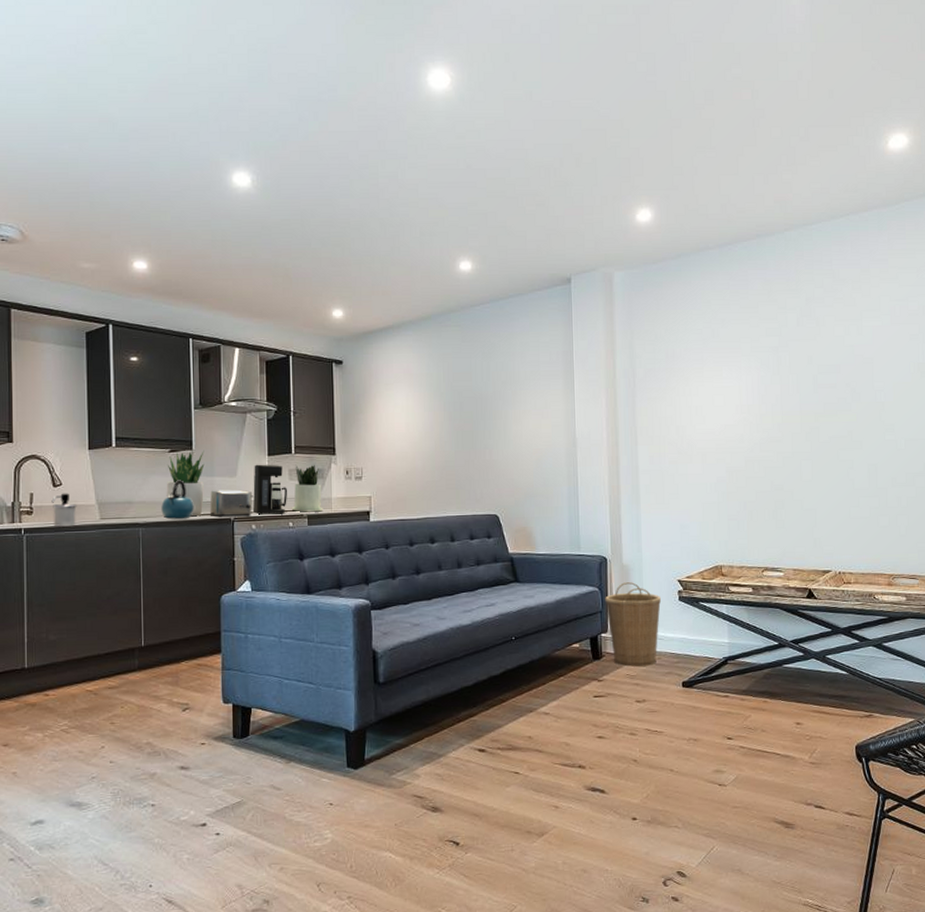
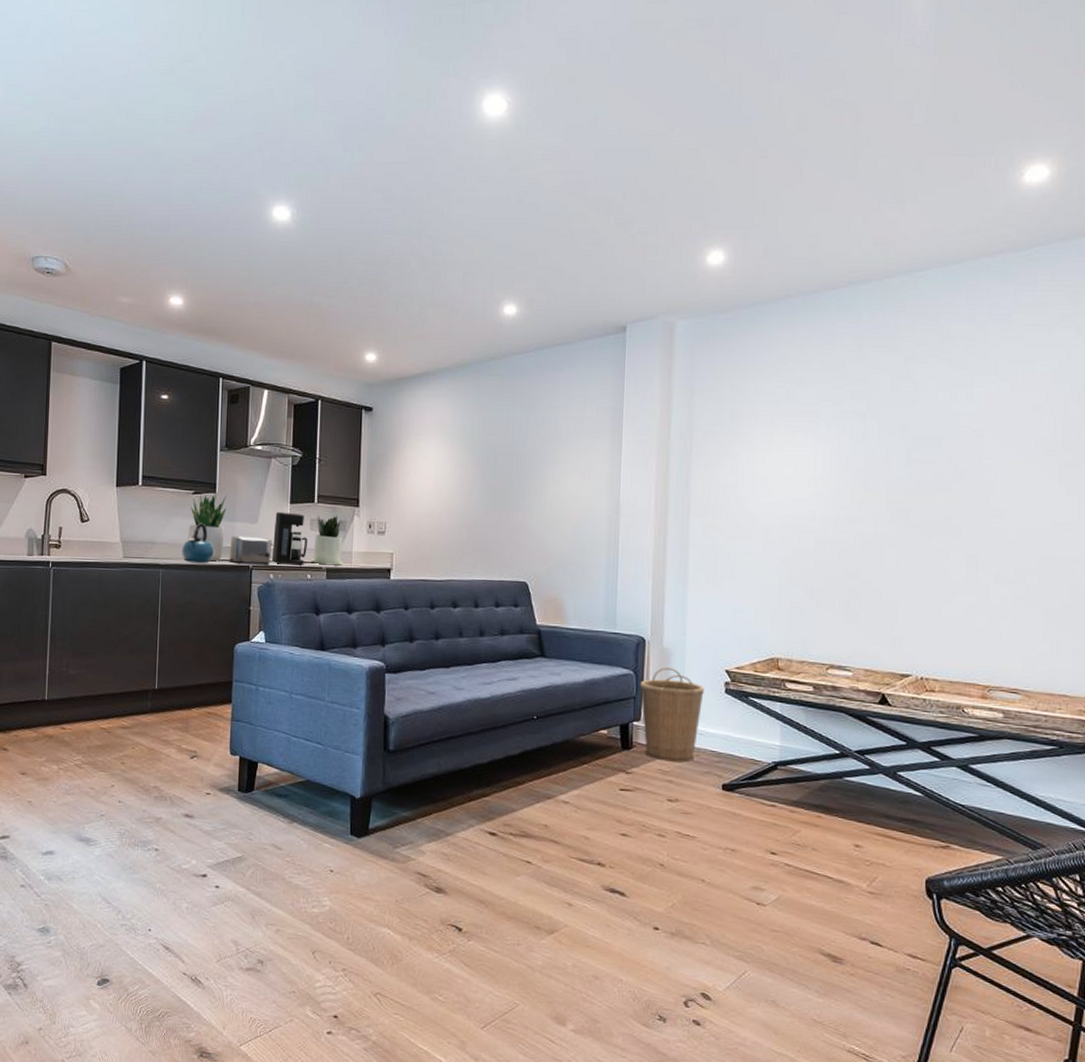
soap dispenser: present [51,493,77,527] -> none [78,529,102,563]

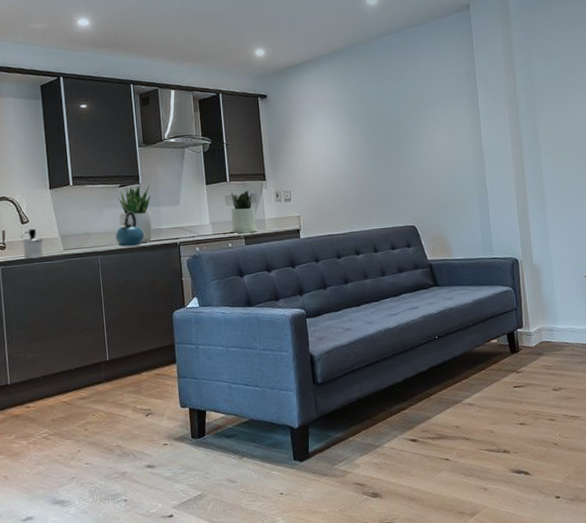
soap dispenser: none [78,529,102,563] -> present [21,228,43,259]
toaster: present [229,535,273,567] -> none [157,217,195,244]
coffee maker: present [271,511,307,565] -> none [194,192,226,238]
basket: present [640,667,704,762] -> none [518,280,571,358]

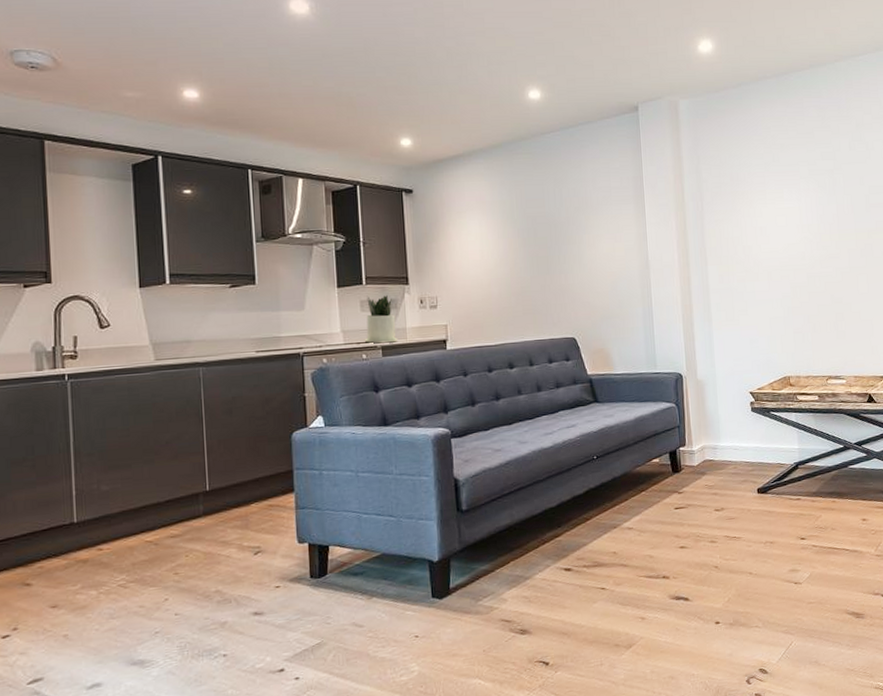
soap dispenser: present [21,228,43,259] -> none [98,334,128,371]
kettle: present [115,211,145,247] -> none [223,315,260,358]
planter: present [118,183,152,243] -> none [228,284,270,353]

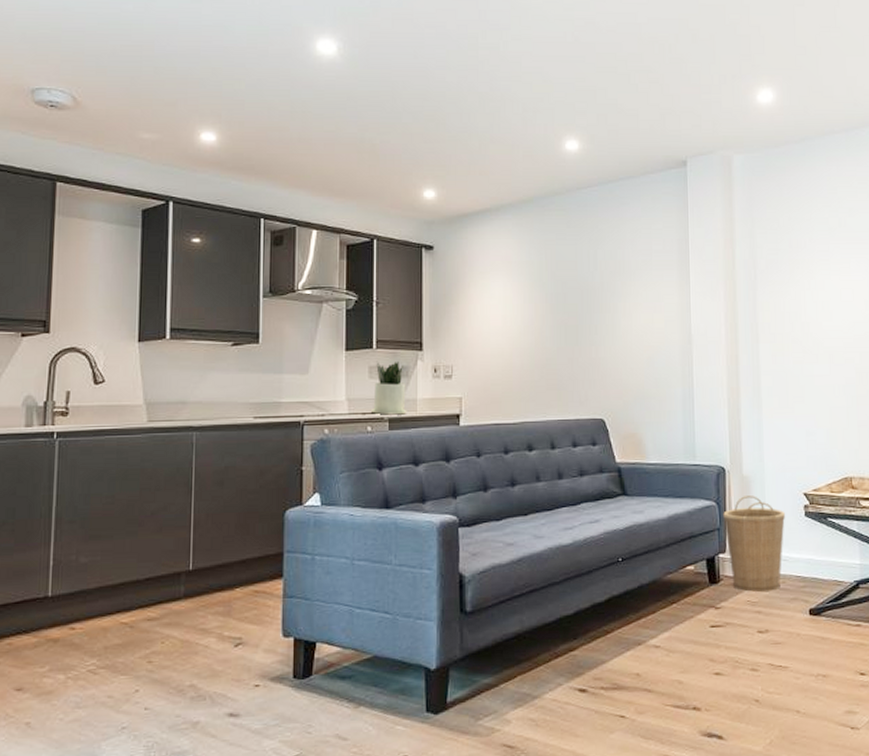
basket: none [682,396,735,478] -> present [723,496,785,592]

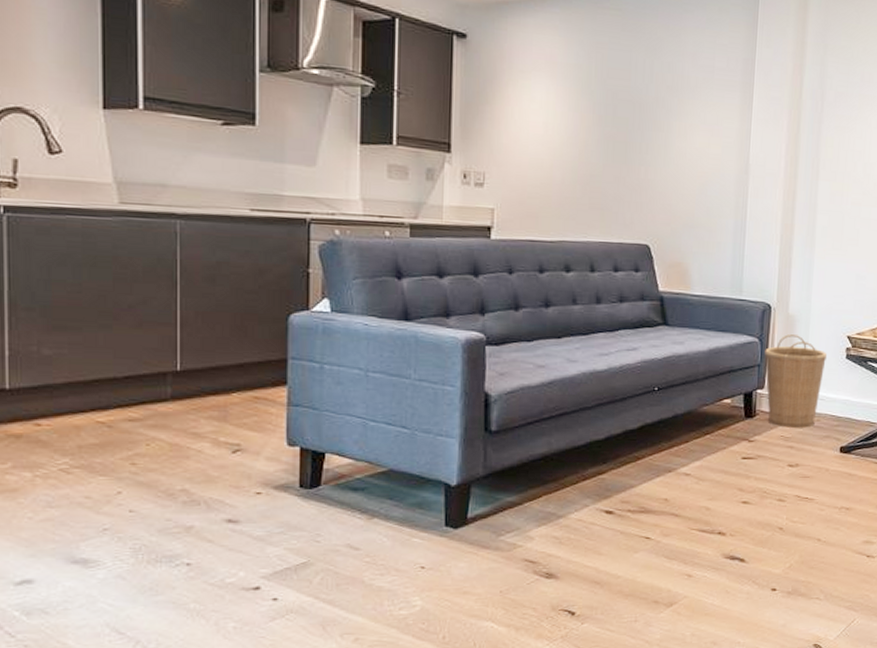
planter: present [370,361,407,415] -> none [388,159,431,222]

